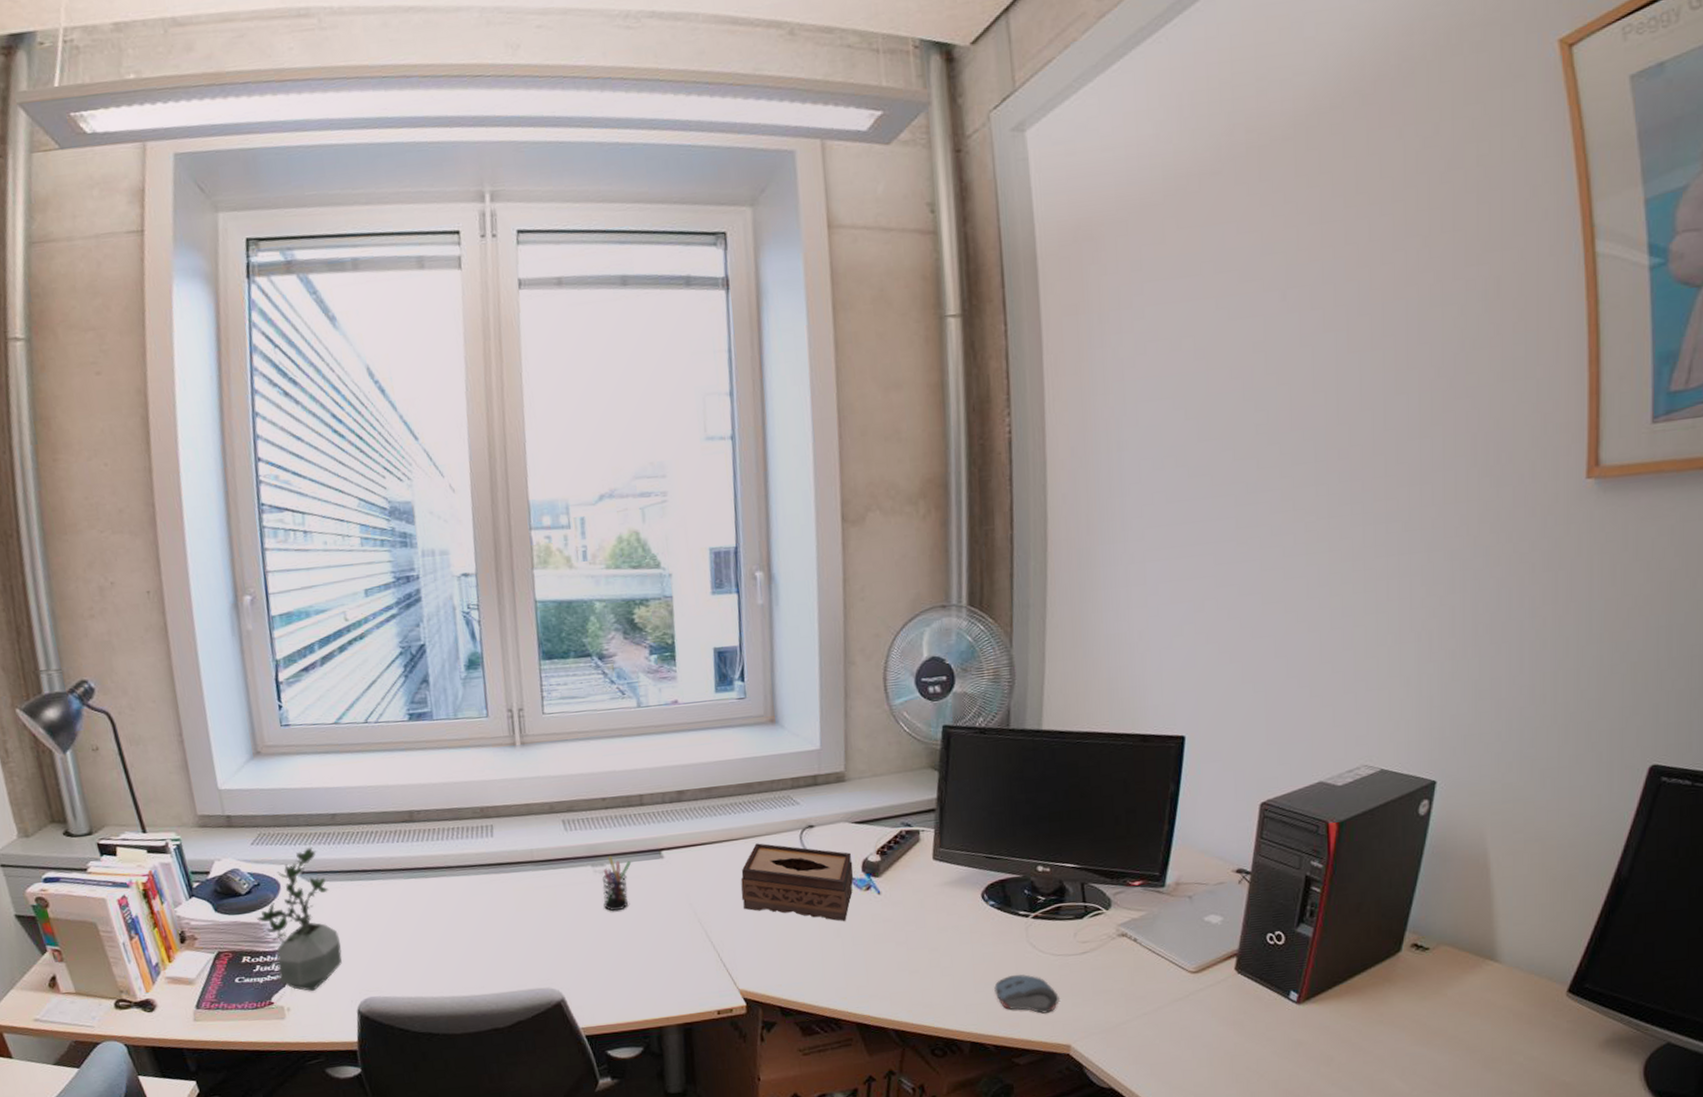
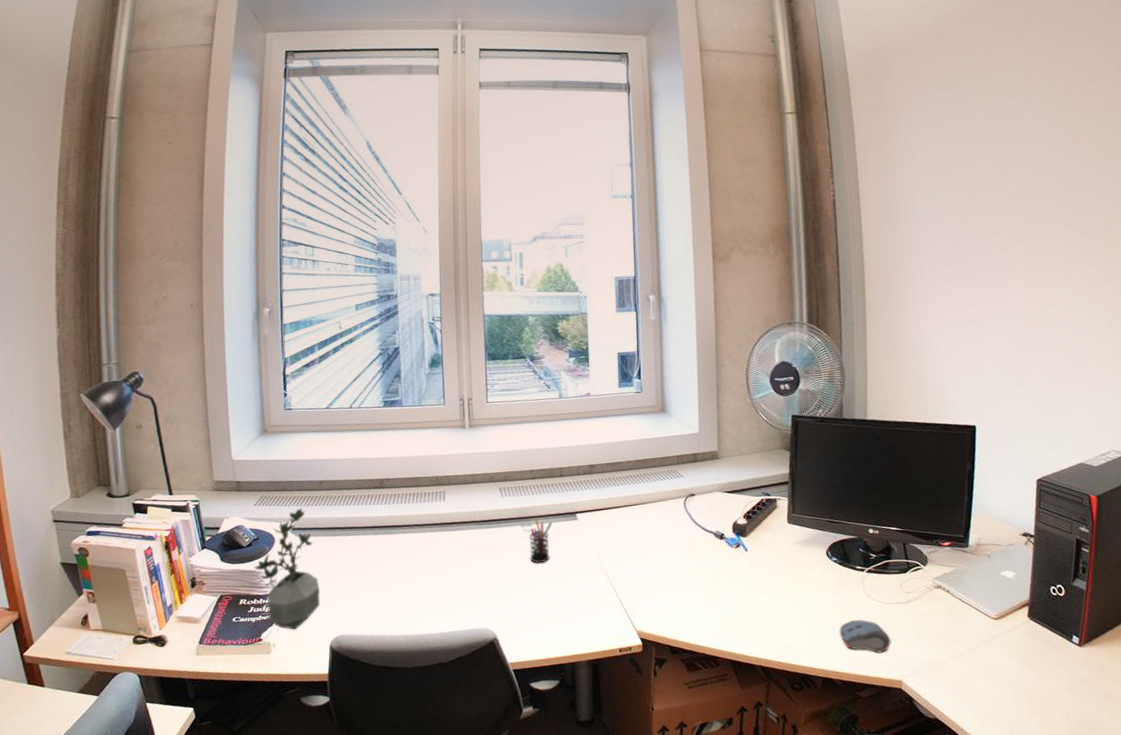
tissue box: present [740,843,854,922] -> none [638,508,726,574]

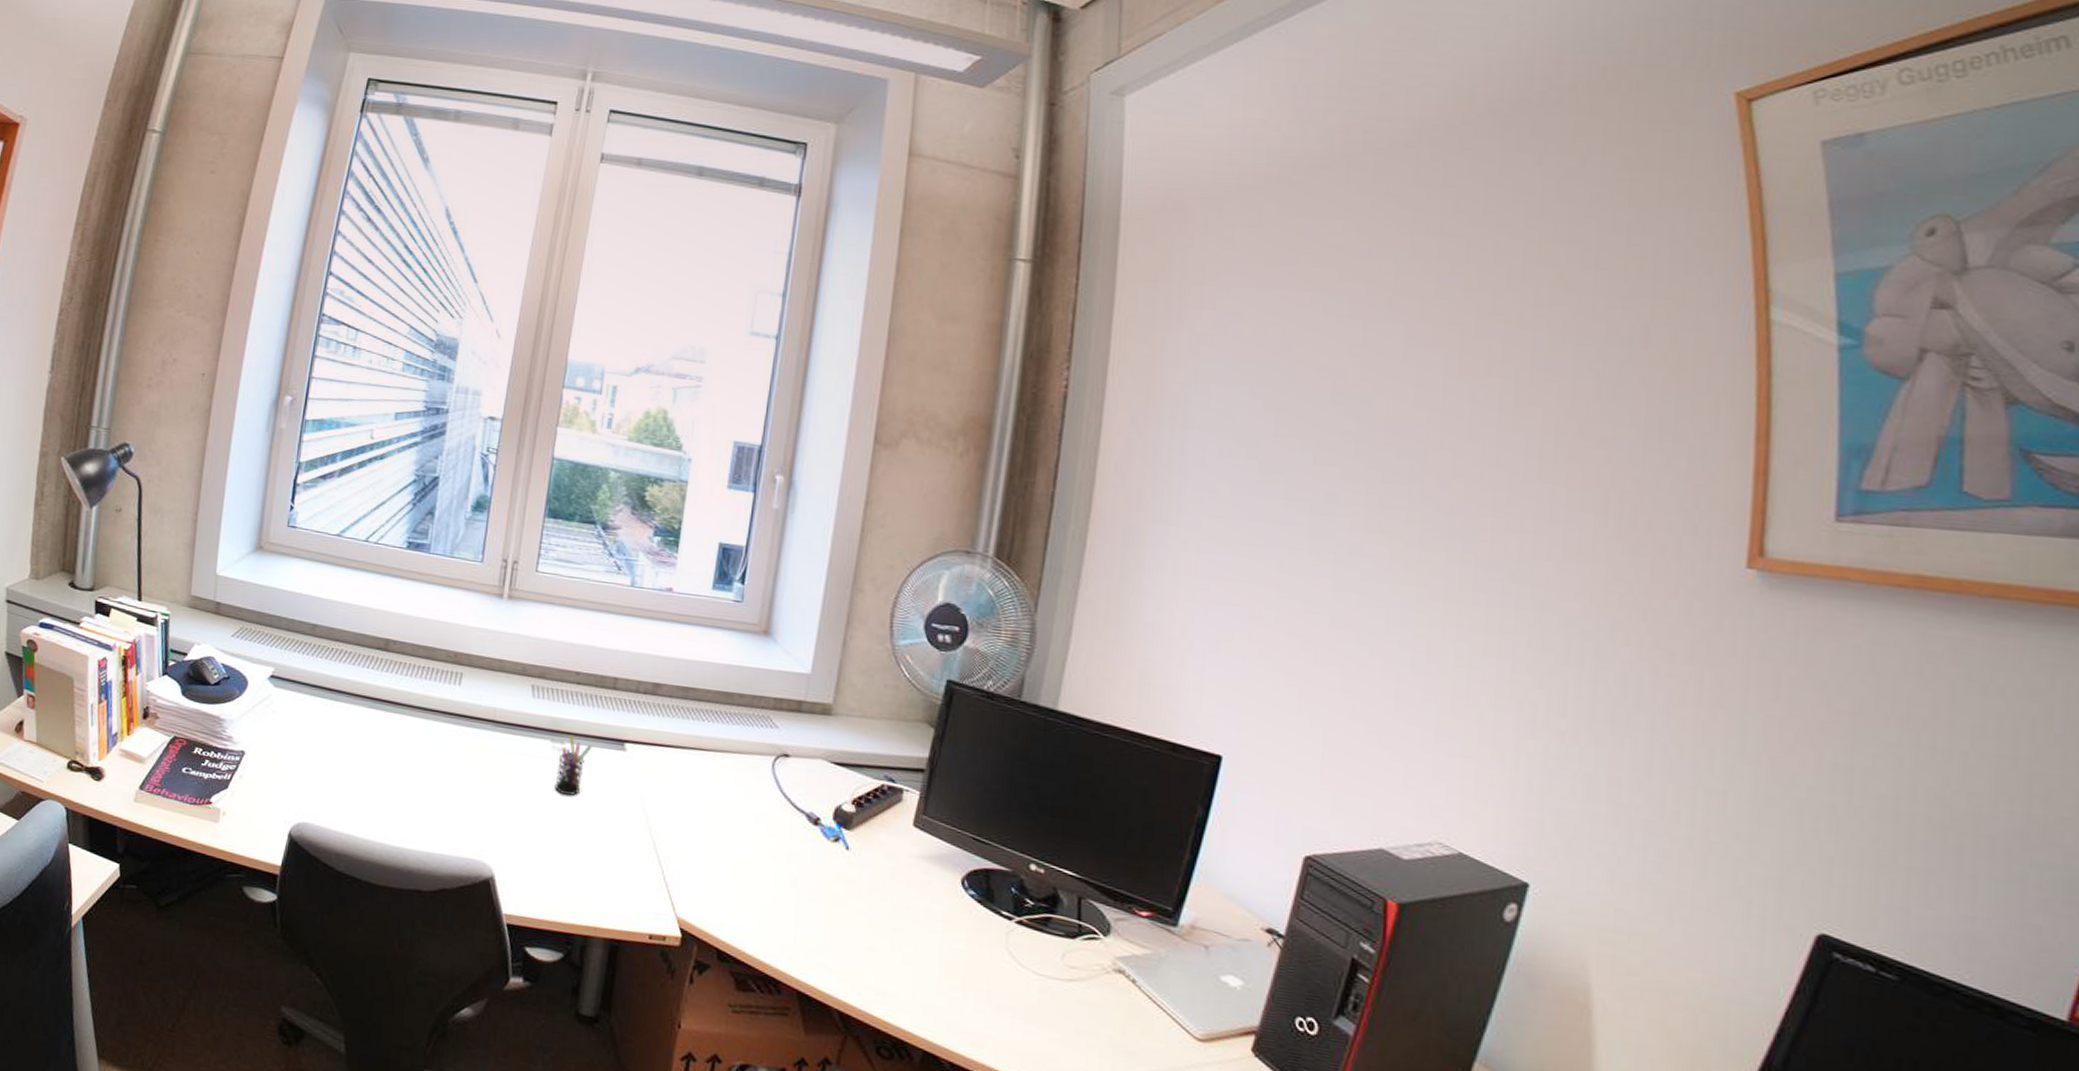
potted plant: present [253,508,320,630] -> none [217,652,292,801]
computer mouse: present [839,619,891,653] -> none [960,982,1034,1041]

